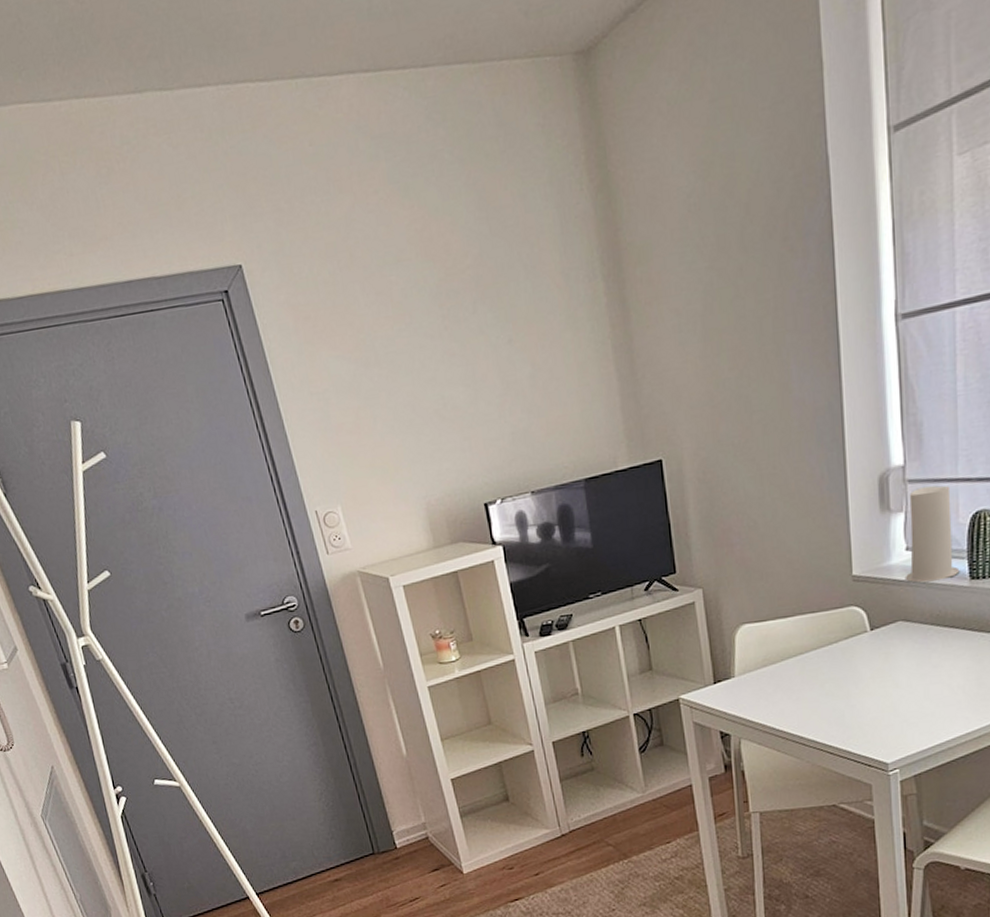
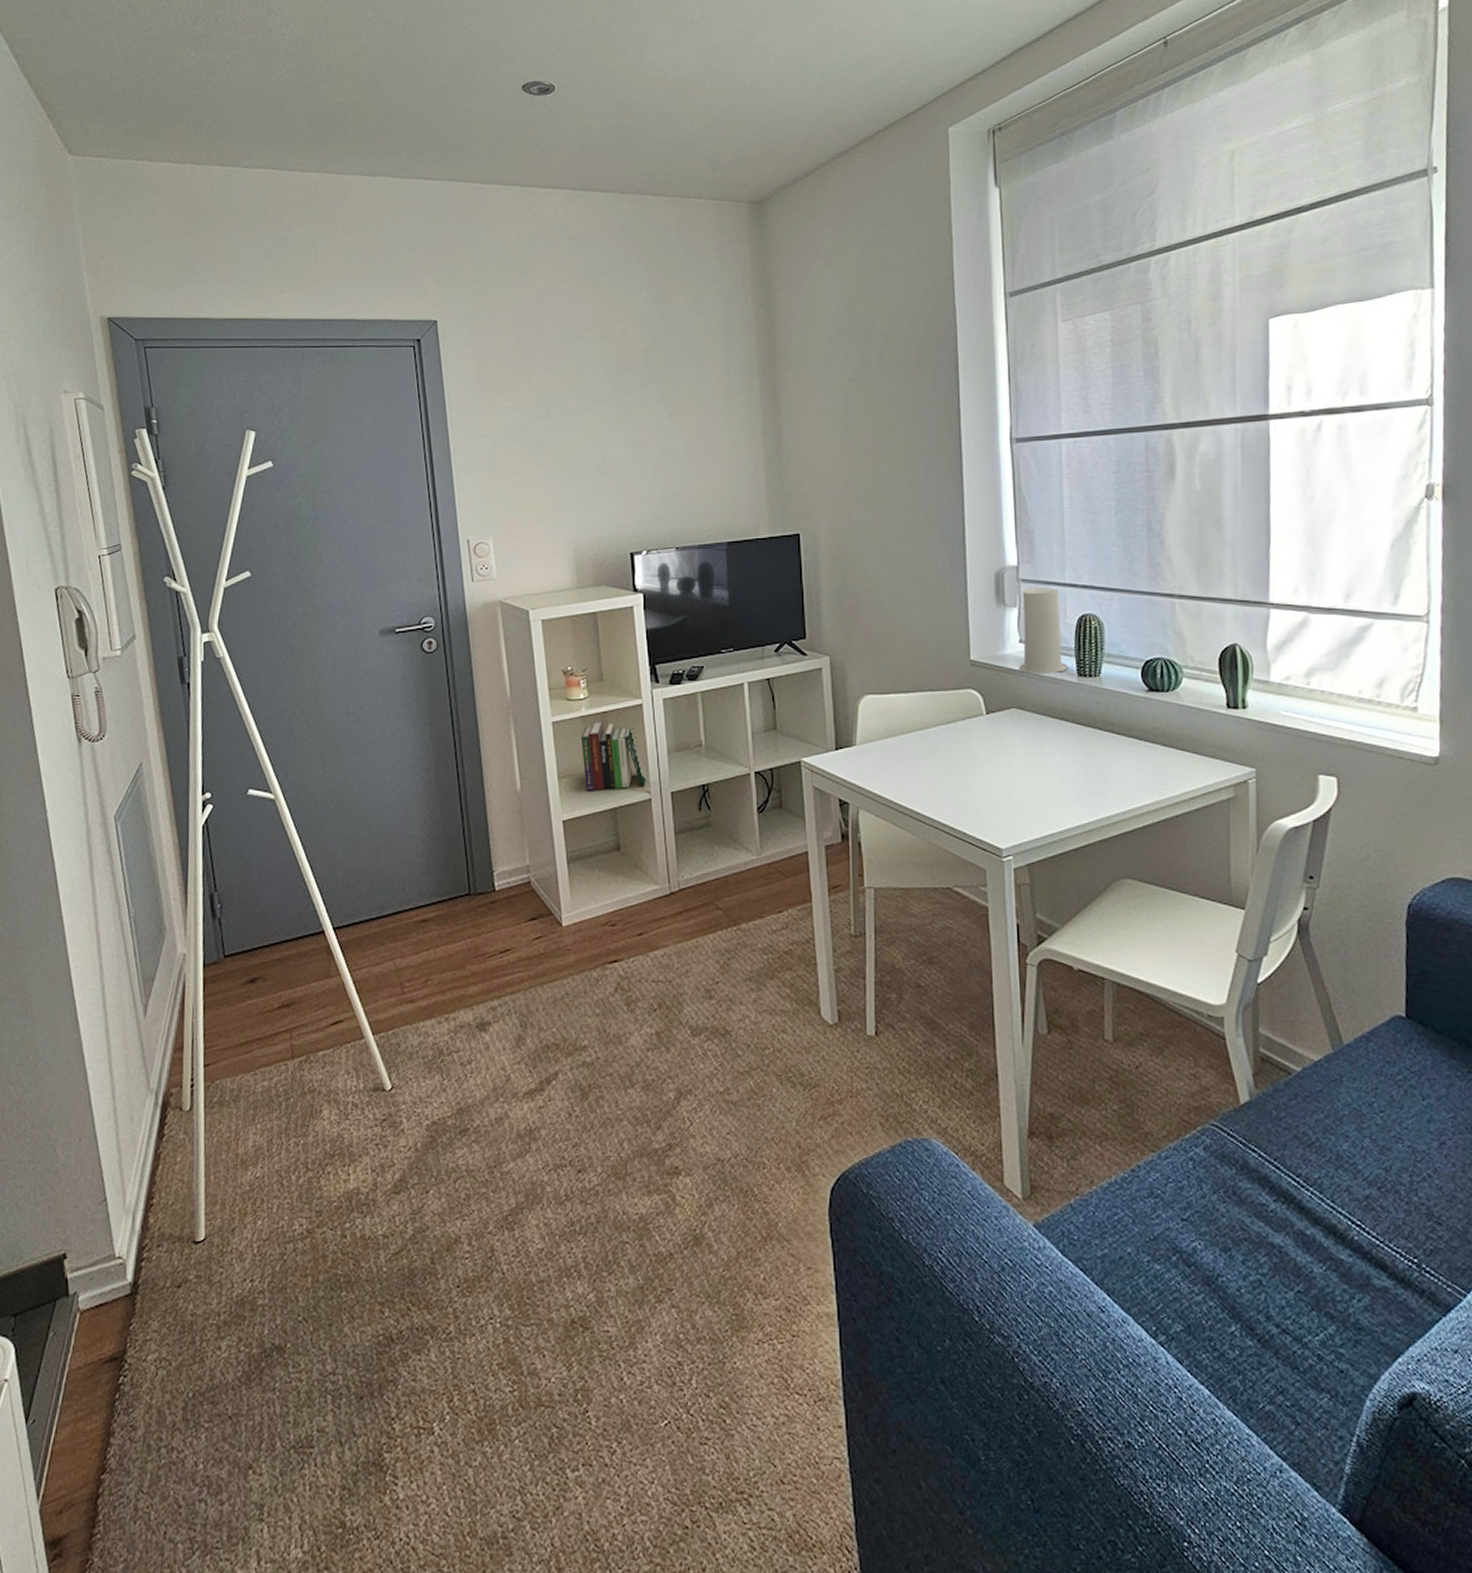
books: none [457,681,528,750] -> present [580,721,647,791]

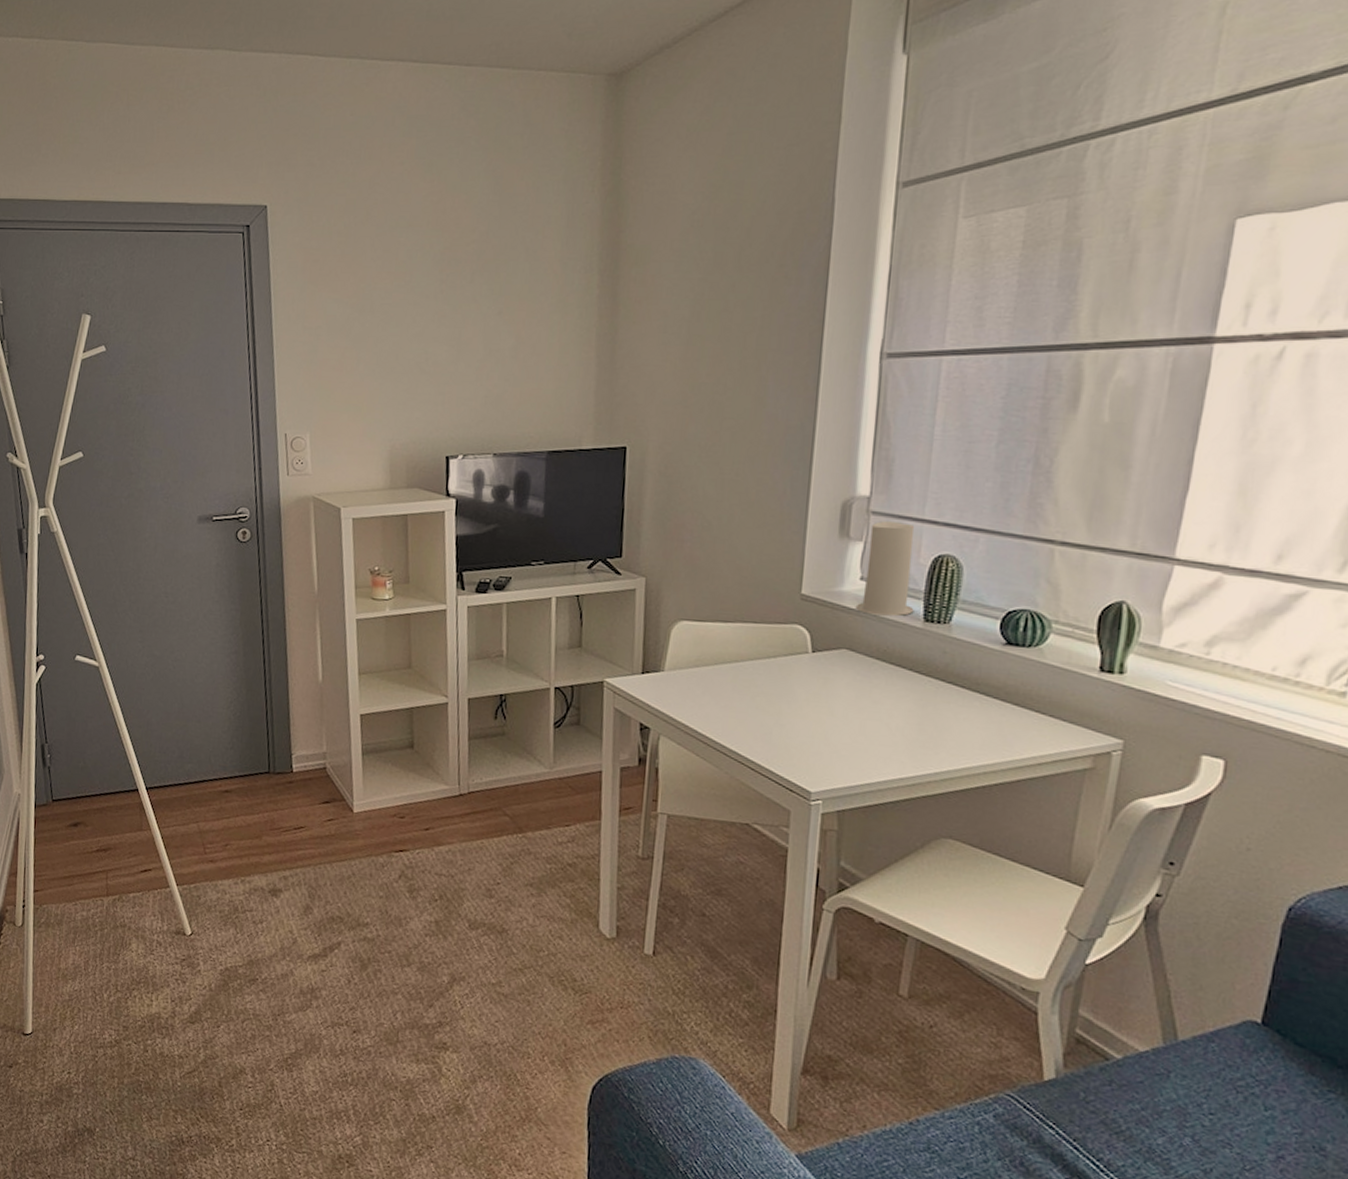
books: present [580,721,647,791] -> none [383,622,446,691]

